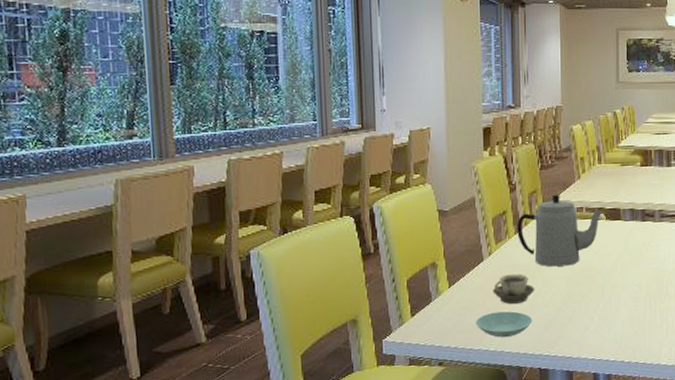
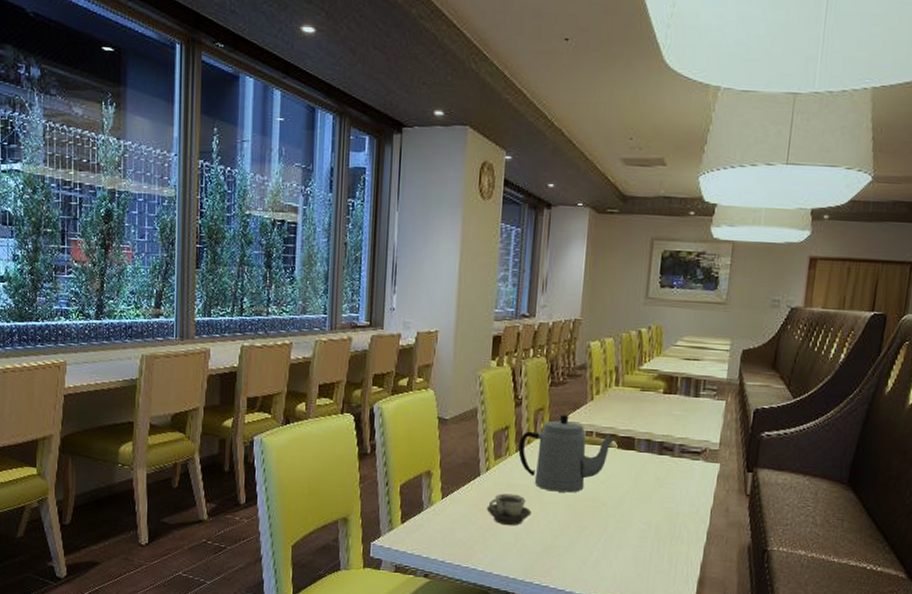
saucer: present [476,311,533,337] -> none [466,531,526,559]

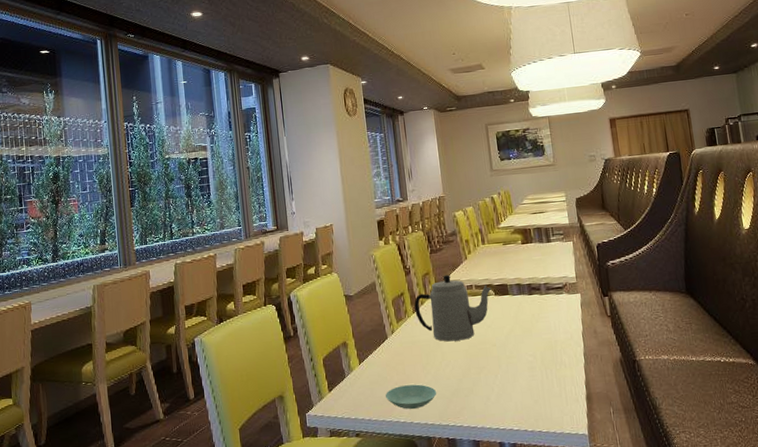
saucer: none [466,531,526,559] -> present [386,384,437,409]
cup: present [486,493,532,526] -> none [398,349,436,378]

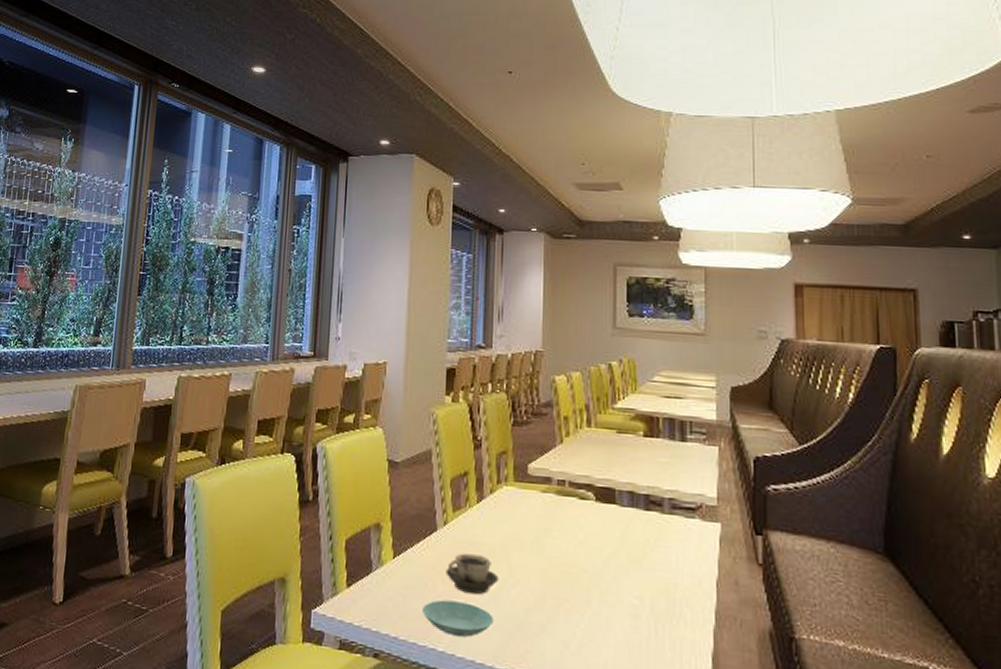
cup: none [398,349,436,378] -> present [445,553,499,595]
teapot: present [414,274,492,342] -> none [480,458,592,555]

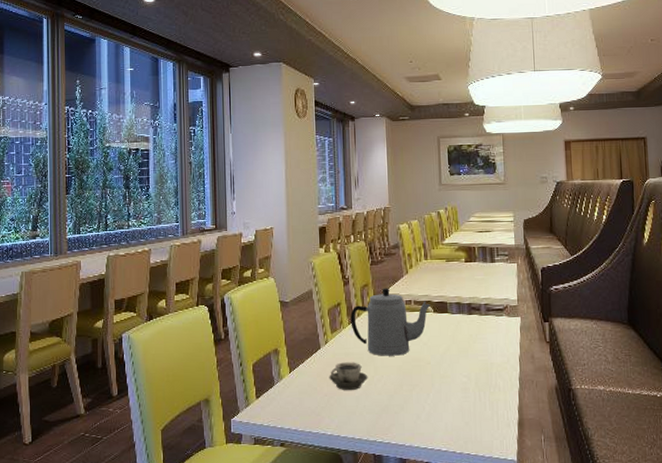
saucer: present [423,600,495,637] -> none [314,397,367,422]
teapot: none [480,458,592,555] -> present [350,288,431,356]

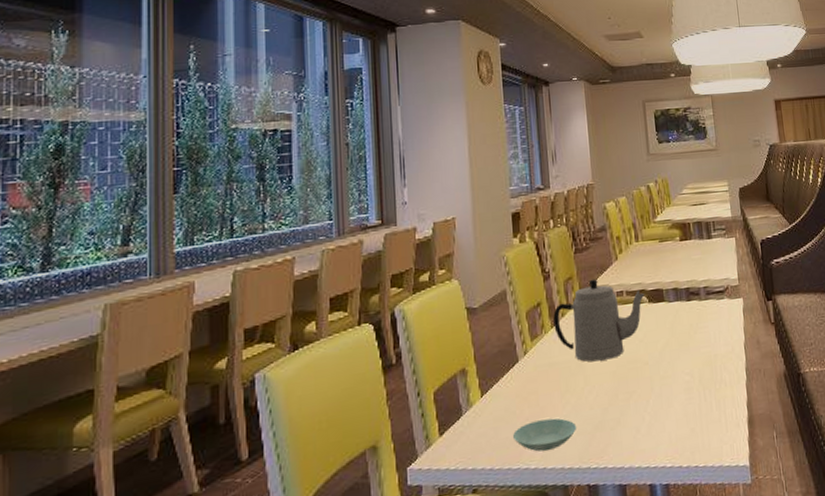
saucer: none [314,397,367,422] -> present [513,418,577,452]
cup: present [329,362,368,391] -> none [530,373,577,410]

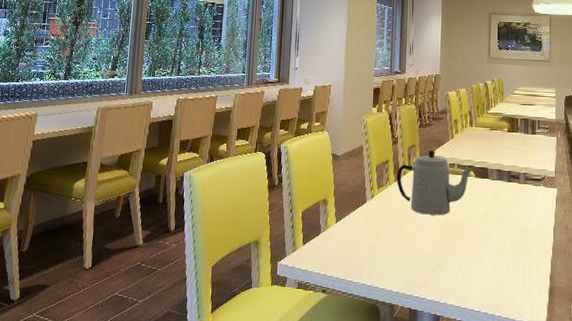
saucer: present [513,418,577,452] -> none [356,250,406,274]

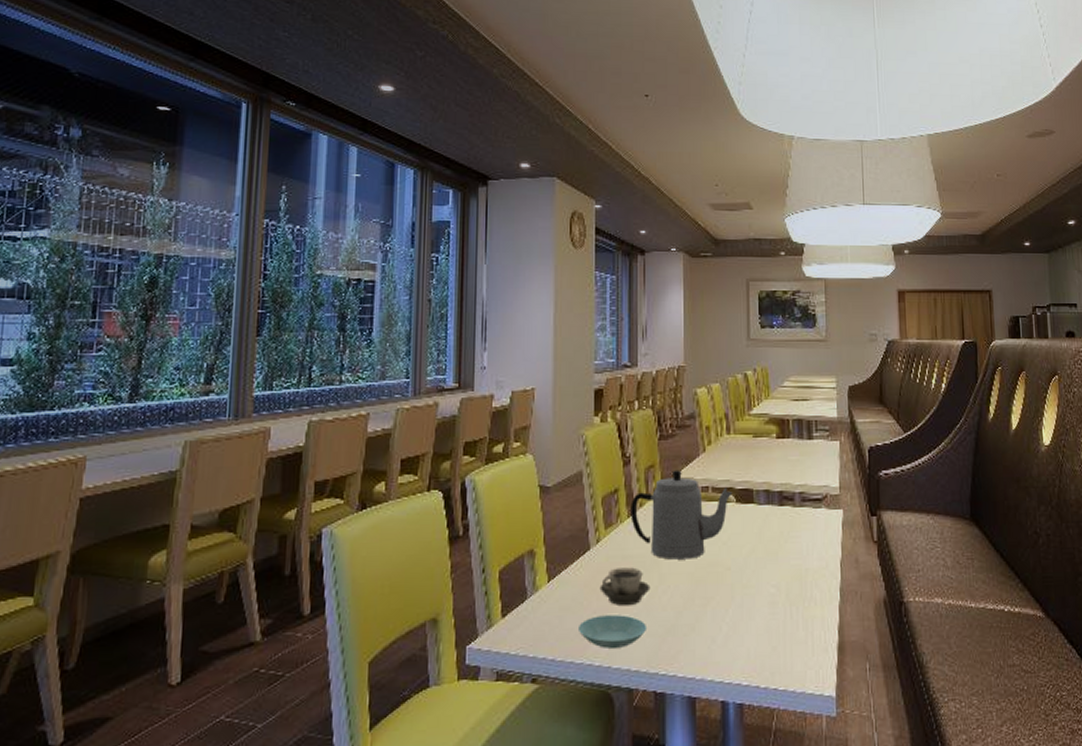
saucer: none [356,250,406,274] -> present [579,615,648,648]
cup: none [372,217,409,245] -> present [599,567,651,606]

